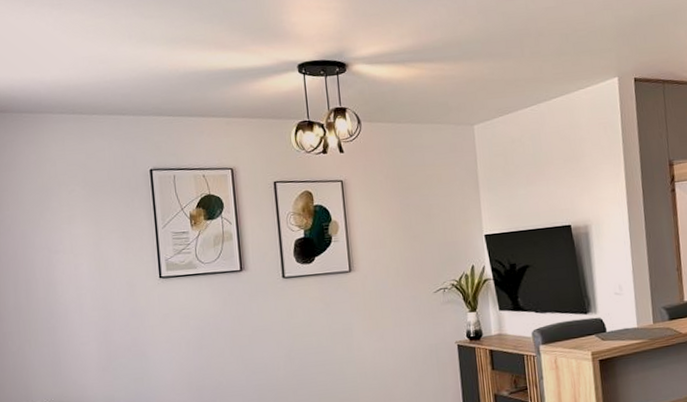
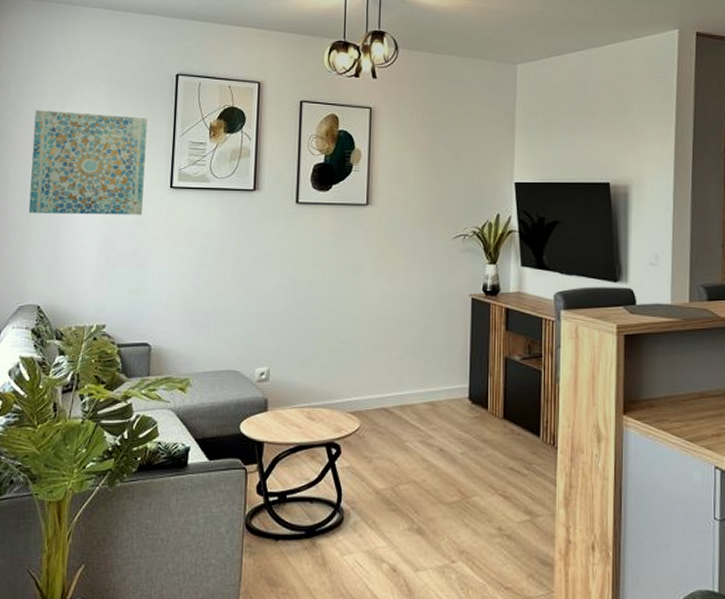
wall art: none [15,214,135,319] -> present [28,110,148,215]

